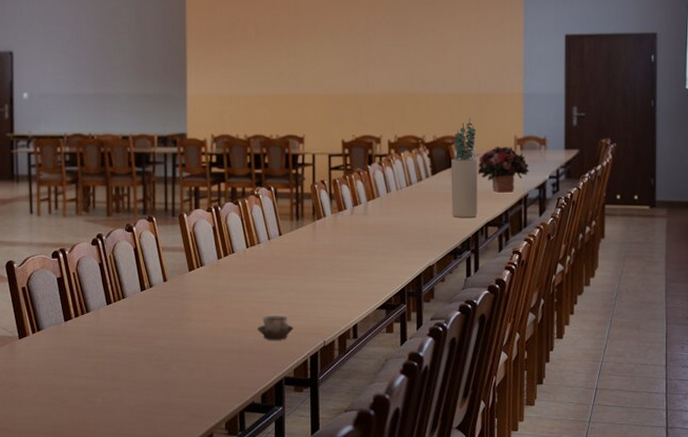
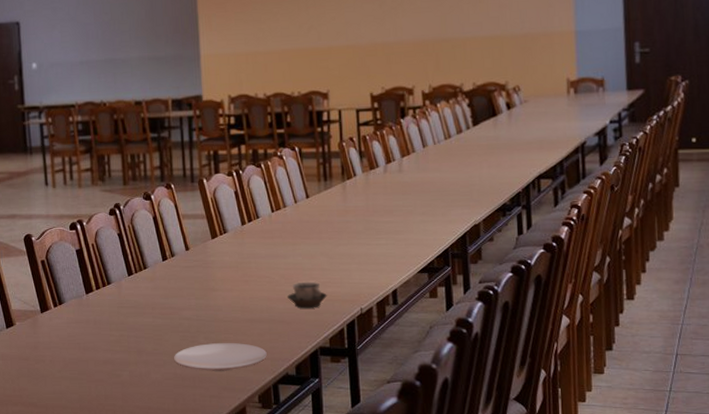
plate: none [147,371,235,399] -> present [174,342,267,371]
vase: present [451,118,478,219] -> none [495,62,528,172]
bouquet: present [477,146,529,193] -> none [525,90,586,142]

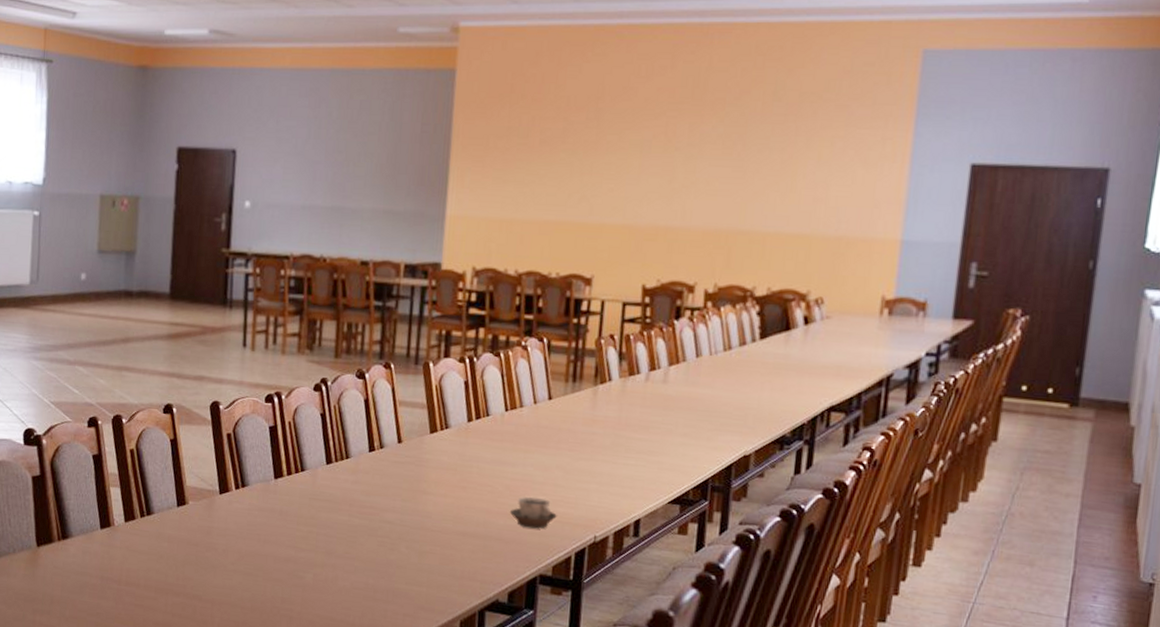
plate: present [174,342,267,371] -> none [367,553,477,588]

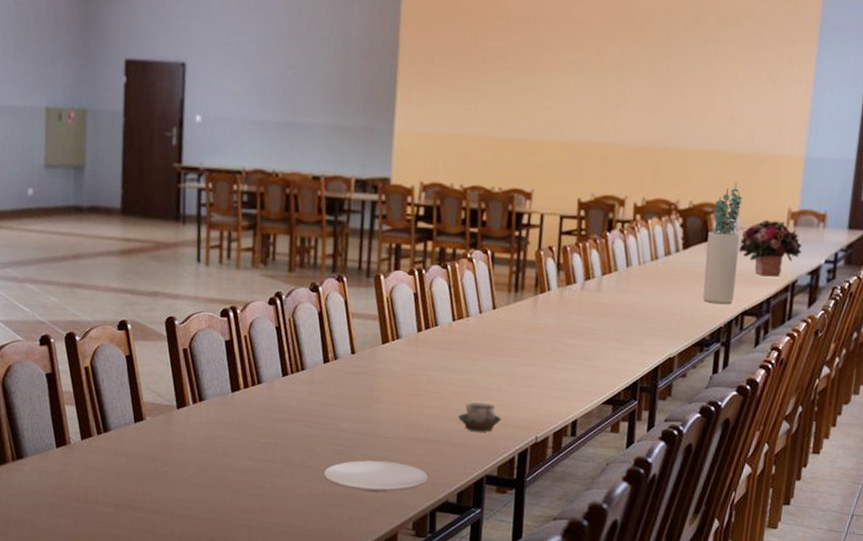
plate: none [367,553,477,588] -> present [324,460,428,493]
vase: none [782,268,828,399] -> present [702,183,742,304]
bouquet: none [824,307,899,371] -> present [738,219,802,277]

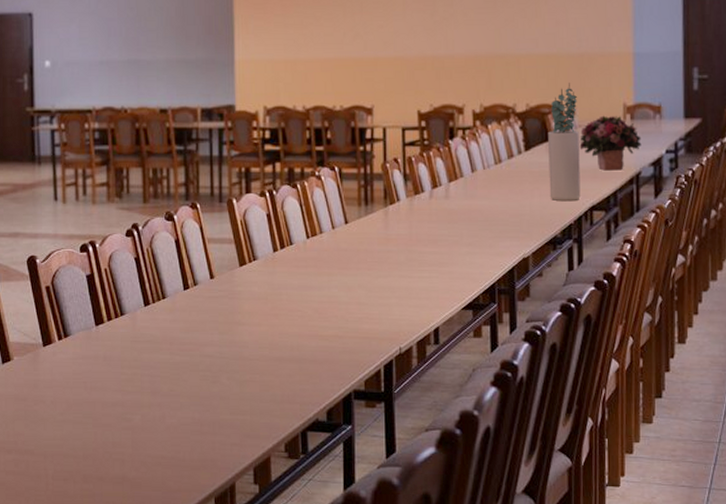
plate: present [324,460,428,493] -> none [192,383,296,416]
cup: present [457,401,502,432] -> none [320,317,364,347]

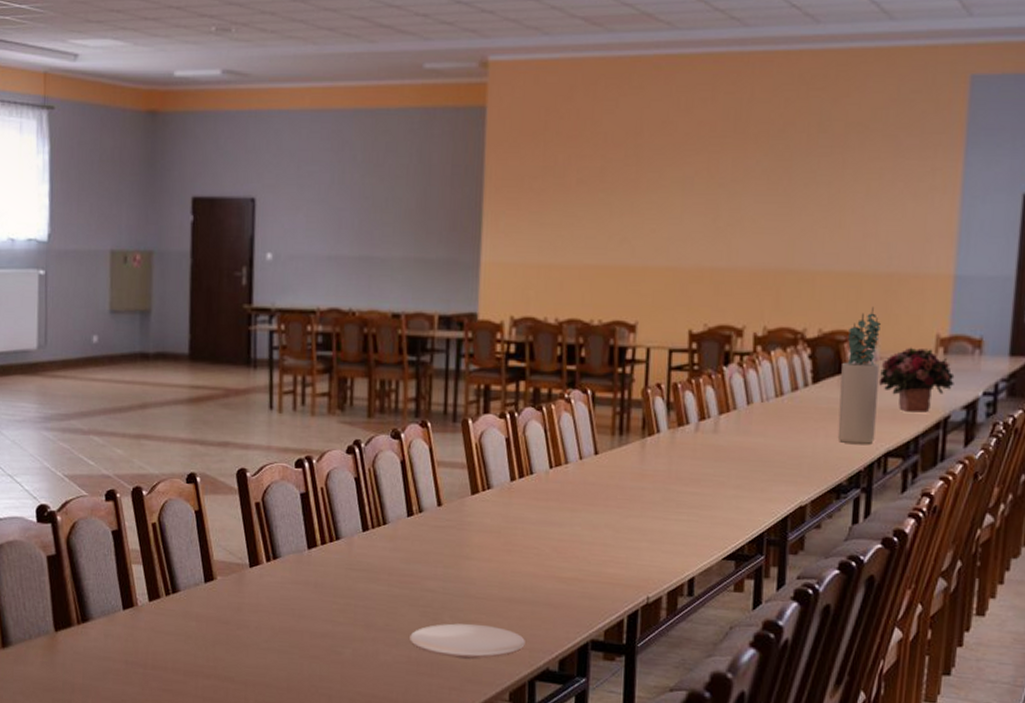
plate: none [192,383,296,416] -> present [410,623,525,659]

